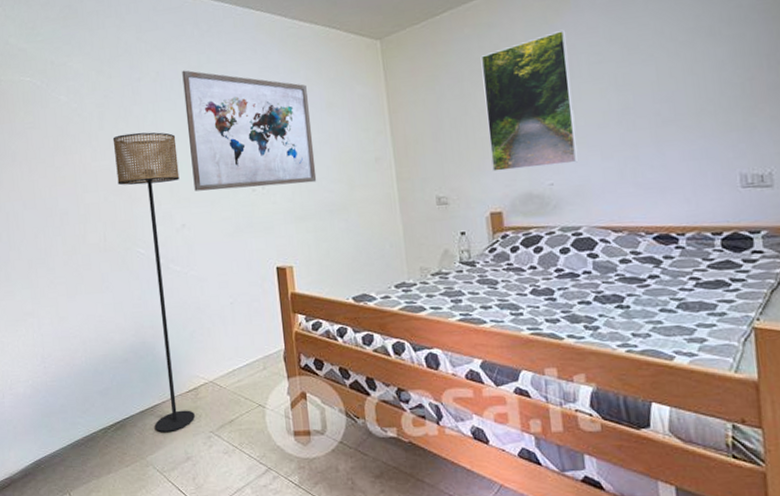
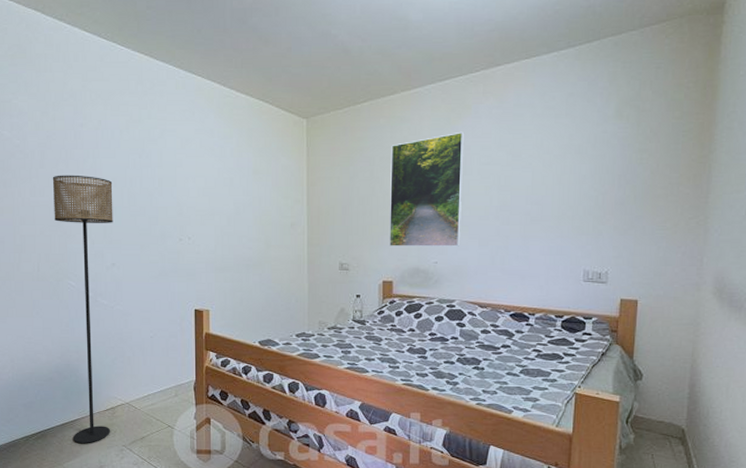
wall art: present [182,70,317,192] -> none [123,122,238,239]

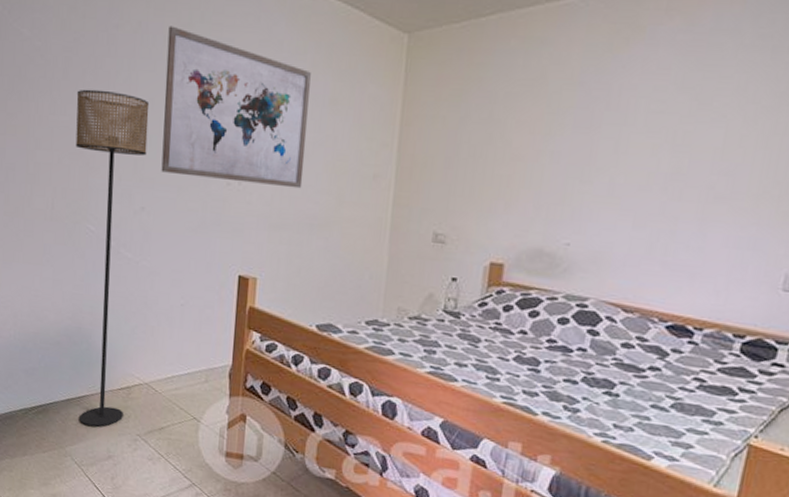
wall art: none [123,122,238,239] -> present [161,25,311,189]
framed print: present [389,131,465,247] -> none [505,63,632,225]

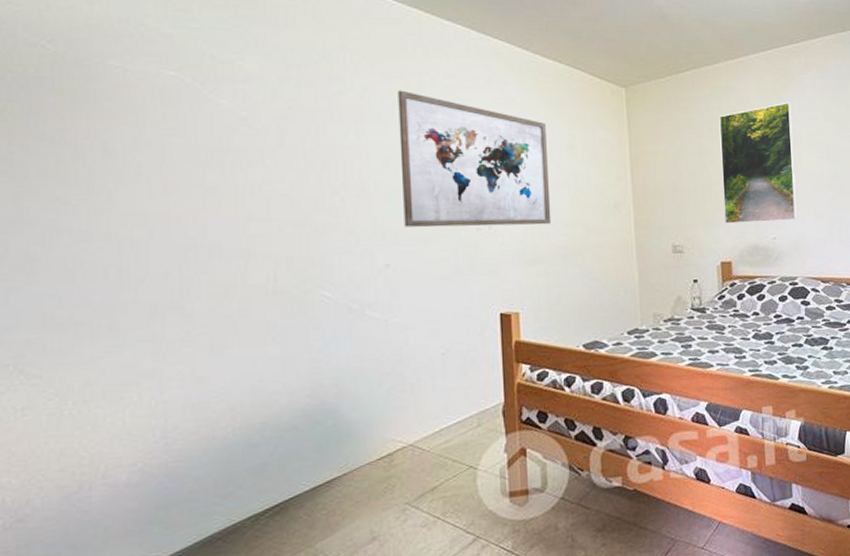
floor lamp: present [75,89,150,427] -> none [296,154,386,512]
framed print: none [505,63,632,225] -> present [719,102,798,224]

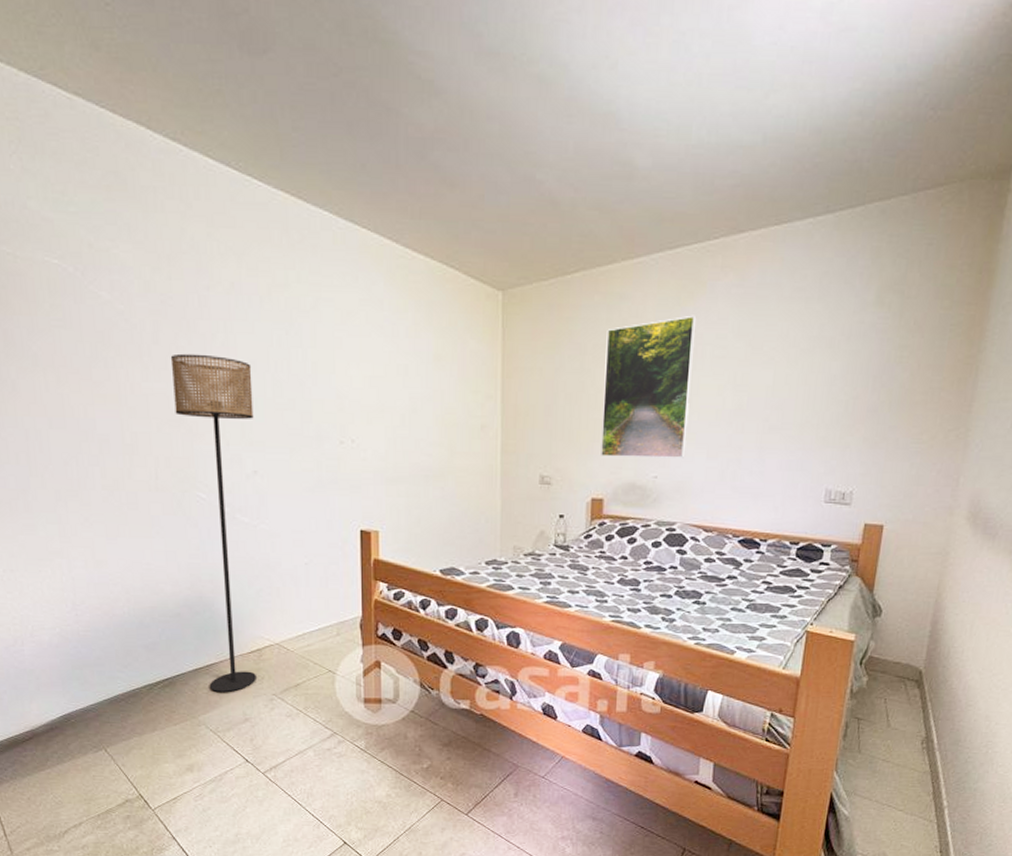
floor lamp: none [296,154,386,512] -> present [170,353,256,693]
wall art: present [398,90,552,227] -> none [264,286,415,443]

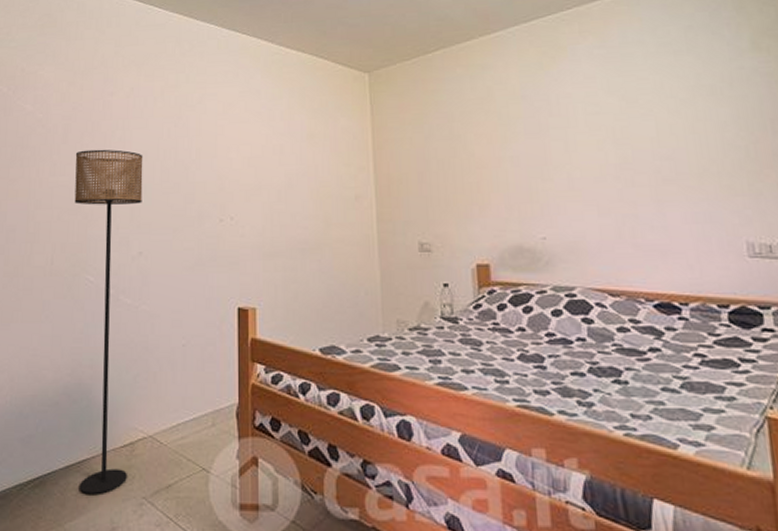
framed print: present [601,315,697,458] -> none [472,77,574,220]

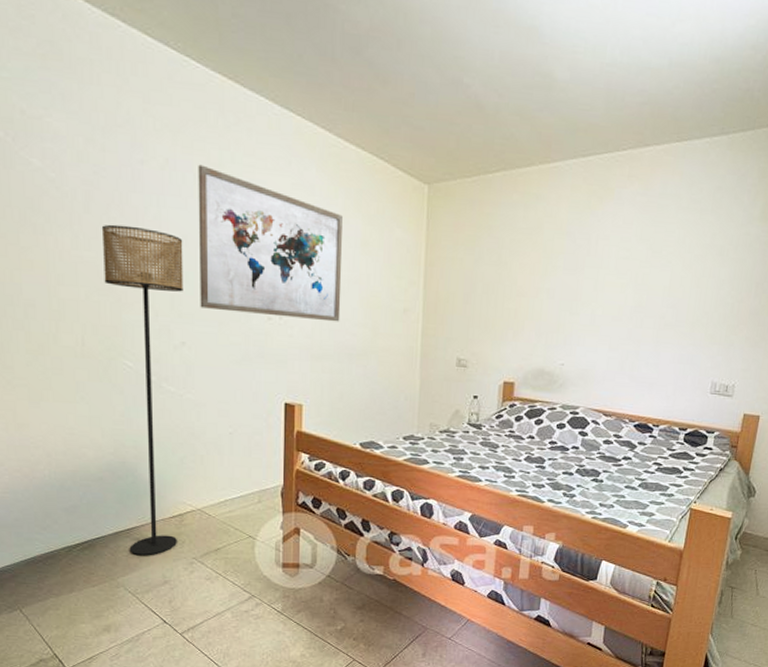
wall art: none [157,88,291,218] -> present [198,164,343,322]

